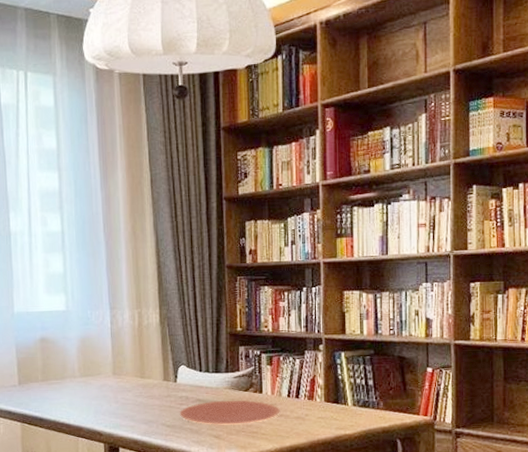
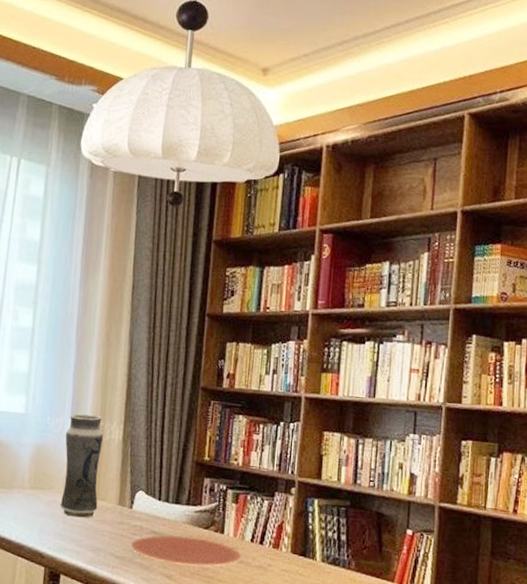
vase: none [107,303,145,396] -> present [60,414,104,518]

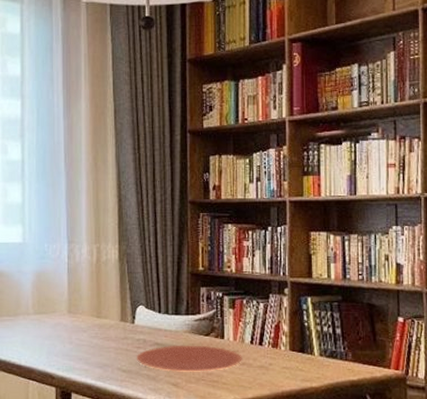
vase: present [60,414,104,518] -> none [64,237,101,337]

